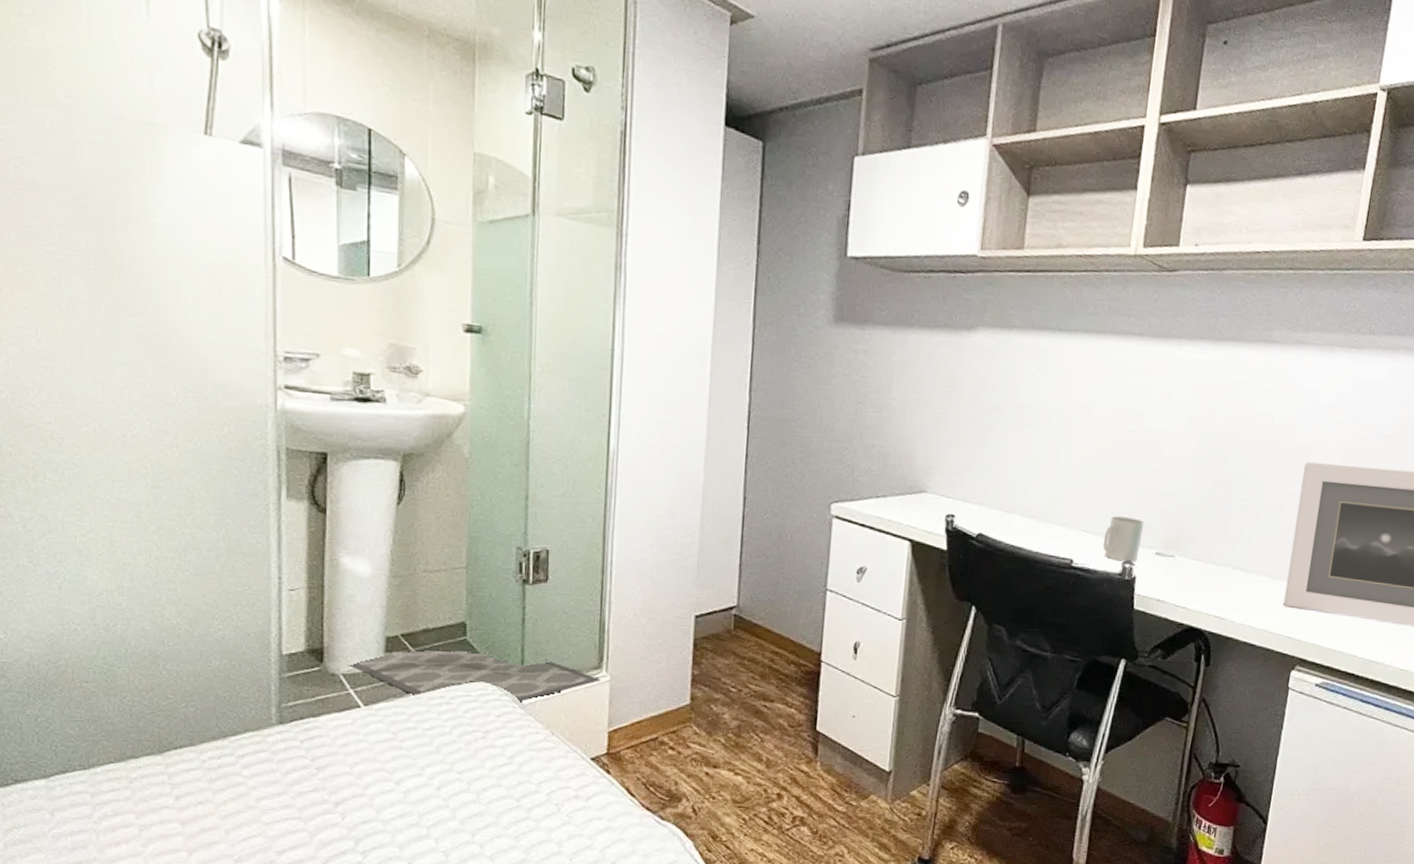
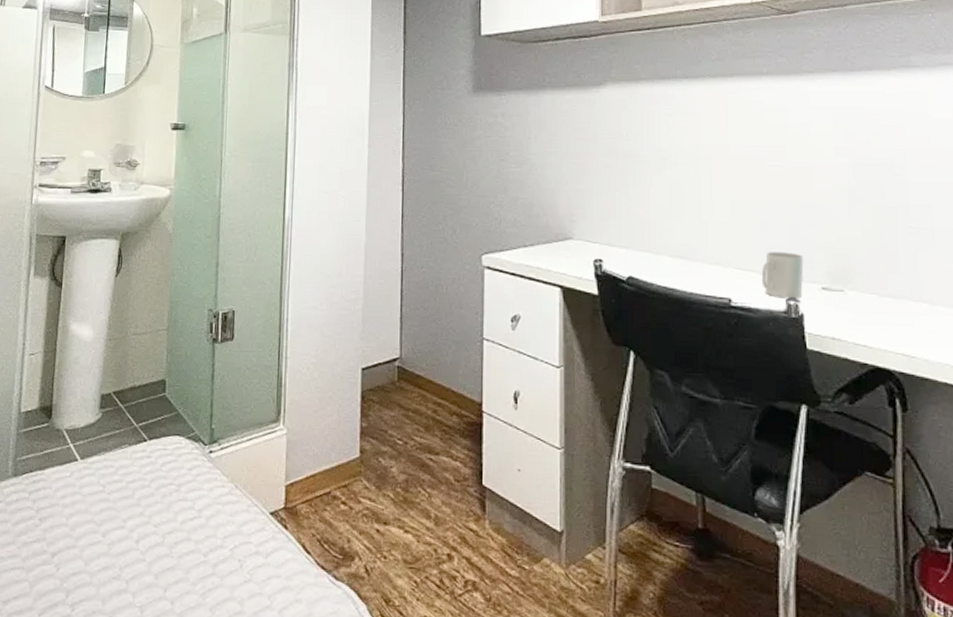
bath mat: present [347,650,601,702] -> none [69,406,279,456]

